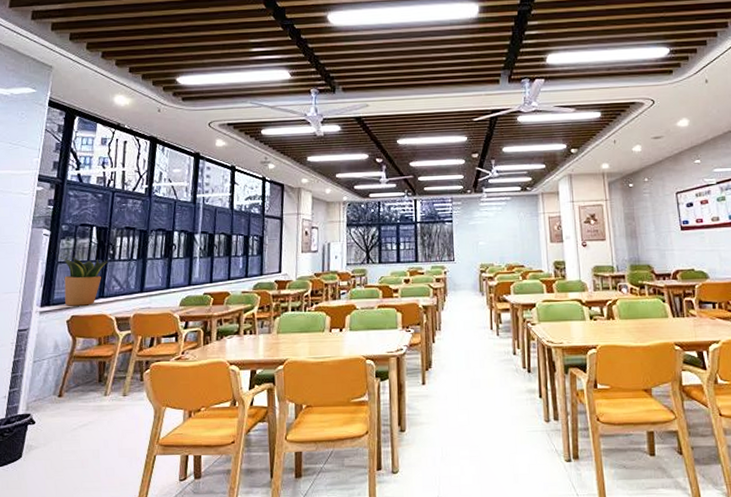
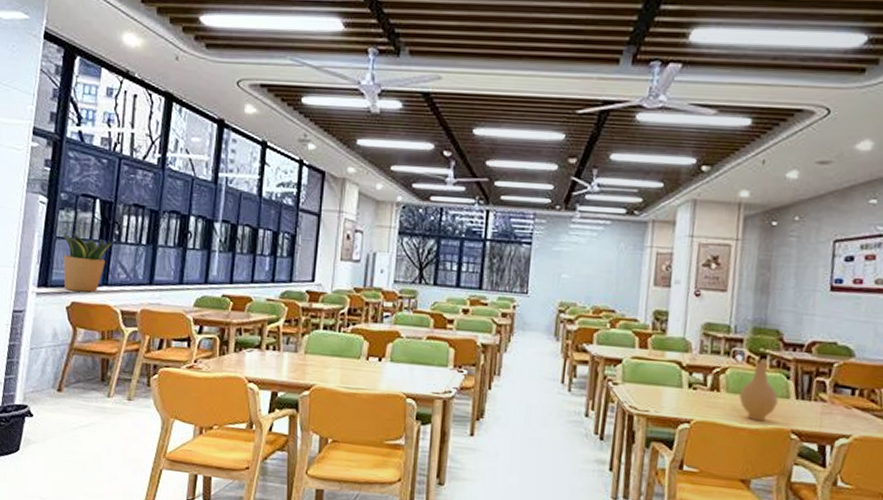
vase: none [630,292,660,339] -> present [739,362,778,422]

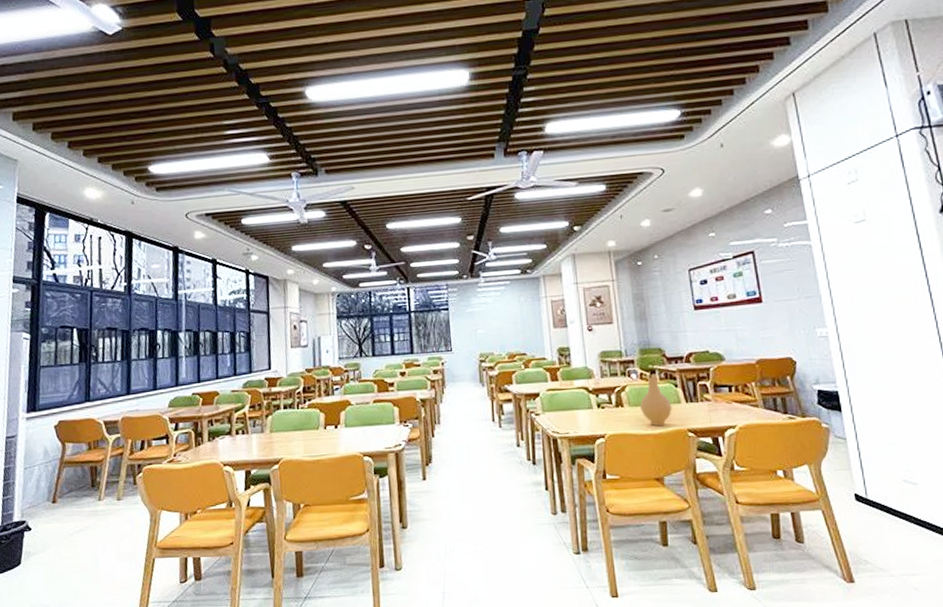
potted plant: present [55,229,114,293] -> none [39,360,92,411]

